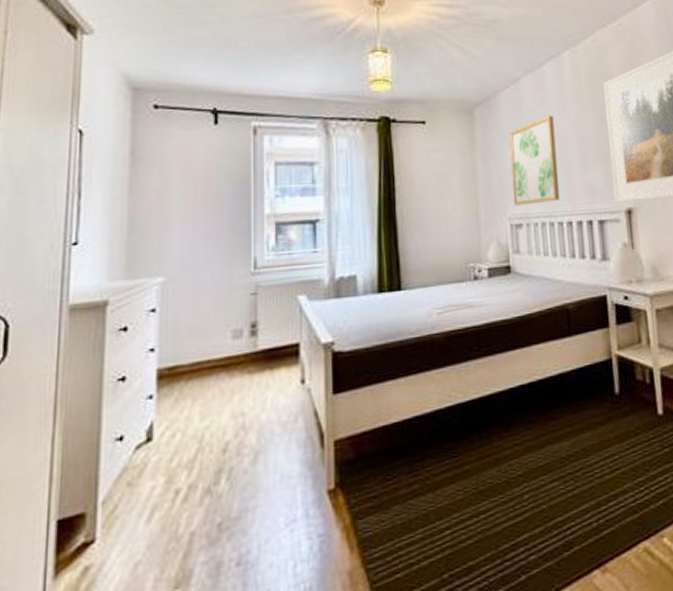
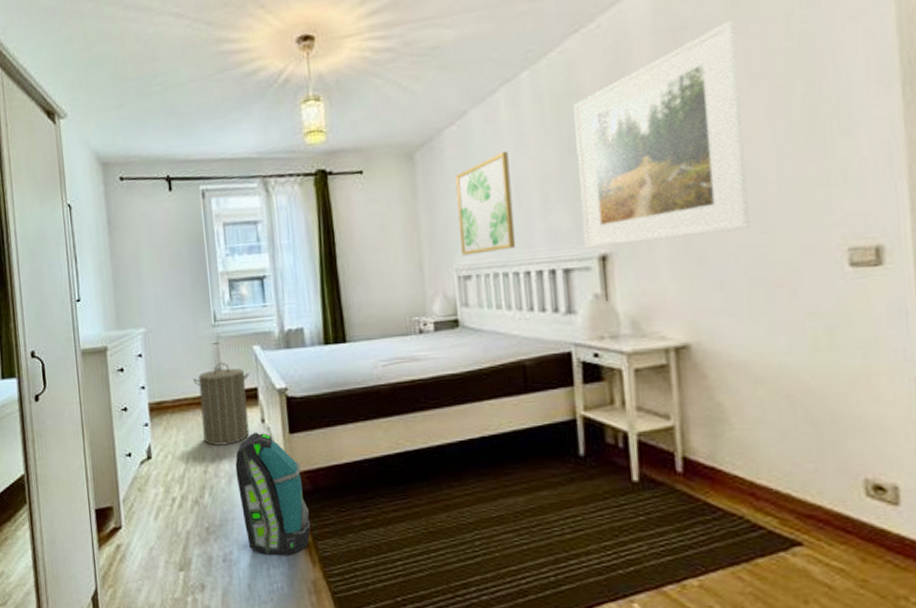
laundry hamper: none [221,316,291,417] -> present [193,363,250,446]
backpack: none [264,395,350,548] -> present [235,432,311,556]

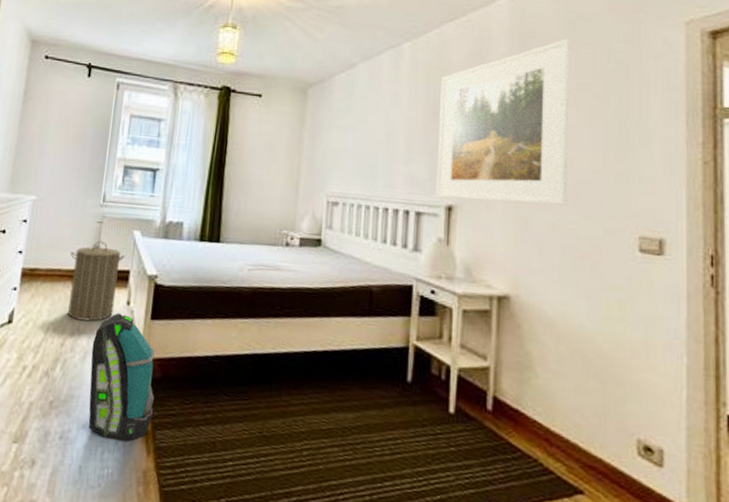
wall art: present [455,151,516,256] -> none [333,103,384,186]

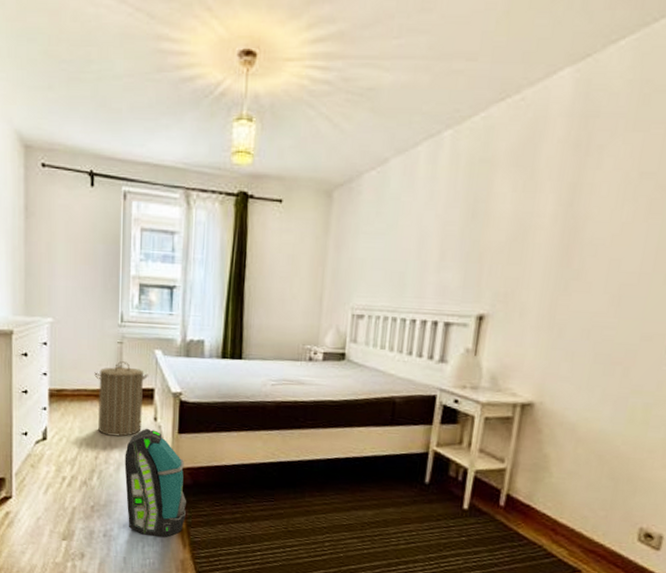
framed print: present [436,39,571,206] -> none [467,117,641,312]

